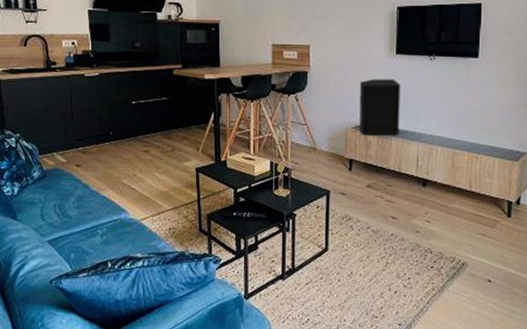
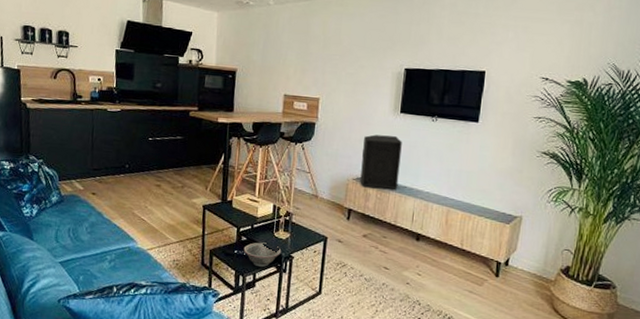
decorative bowl: none [242,202,283,227] -> present [243,242,282,267]

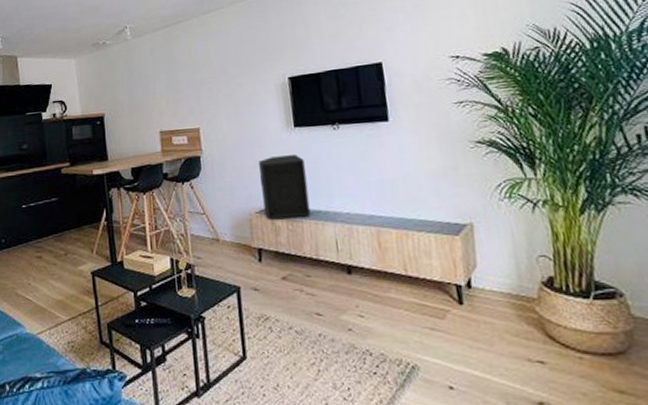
decorative bowl: present [243,242,282,267] -> none [145,305,190,335]

